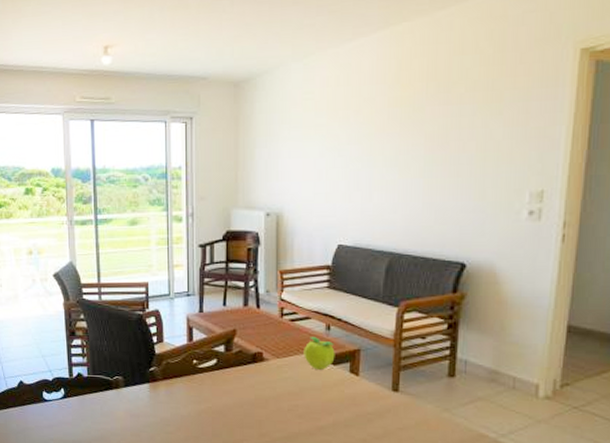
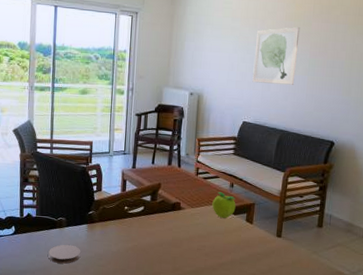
coaster: none [105,408,144,431] -> present [48,244,81,264]
wall art: none [347,115,409,193] -> present [252,27,300,85]

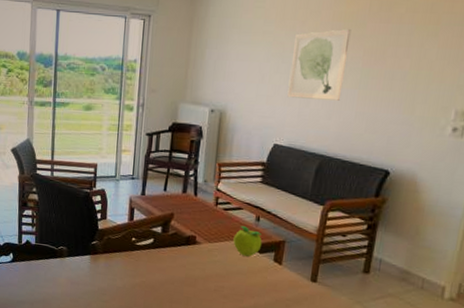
coaster: present [48,244,81,264] -> none [48,275,83,297]

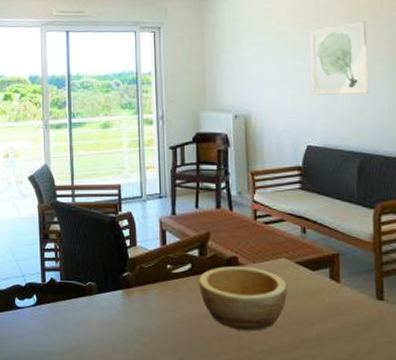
bowl: none [158,243,236,299] -> present [199,266,288,332]
fruit: present [233,226,262,257] -> none [280,240,313,276]

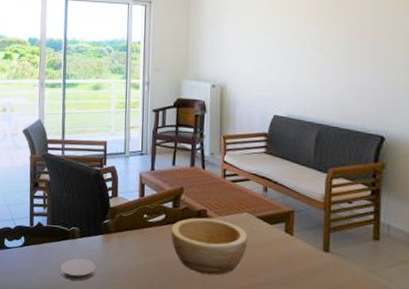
coaster: none [78,316,117,343] -> present [60,258,96,281]
wall art: present [310,21,370,95] -> none [281,8,332,72]

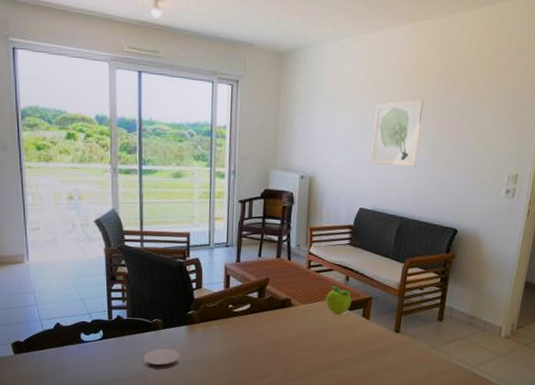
bowl: present [171,217,248,276] -> none [255,306,329,358]
fruit: none [243,197,272,229] -> present [325,286,352,314]
wall art: none [281,8,332,72] -> present [370,100,424,167]

